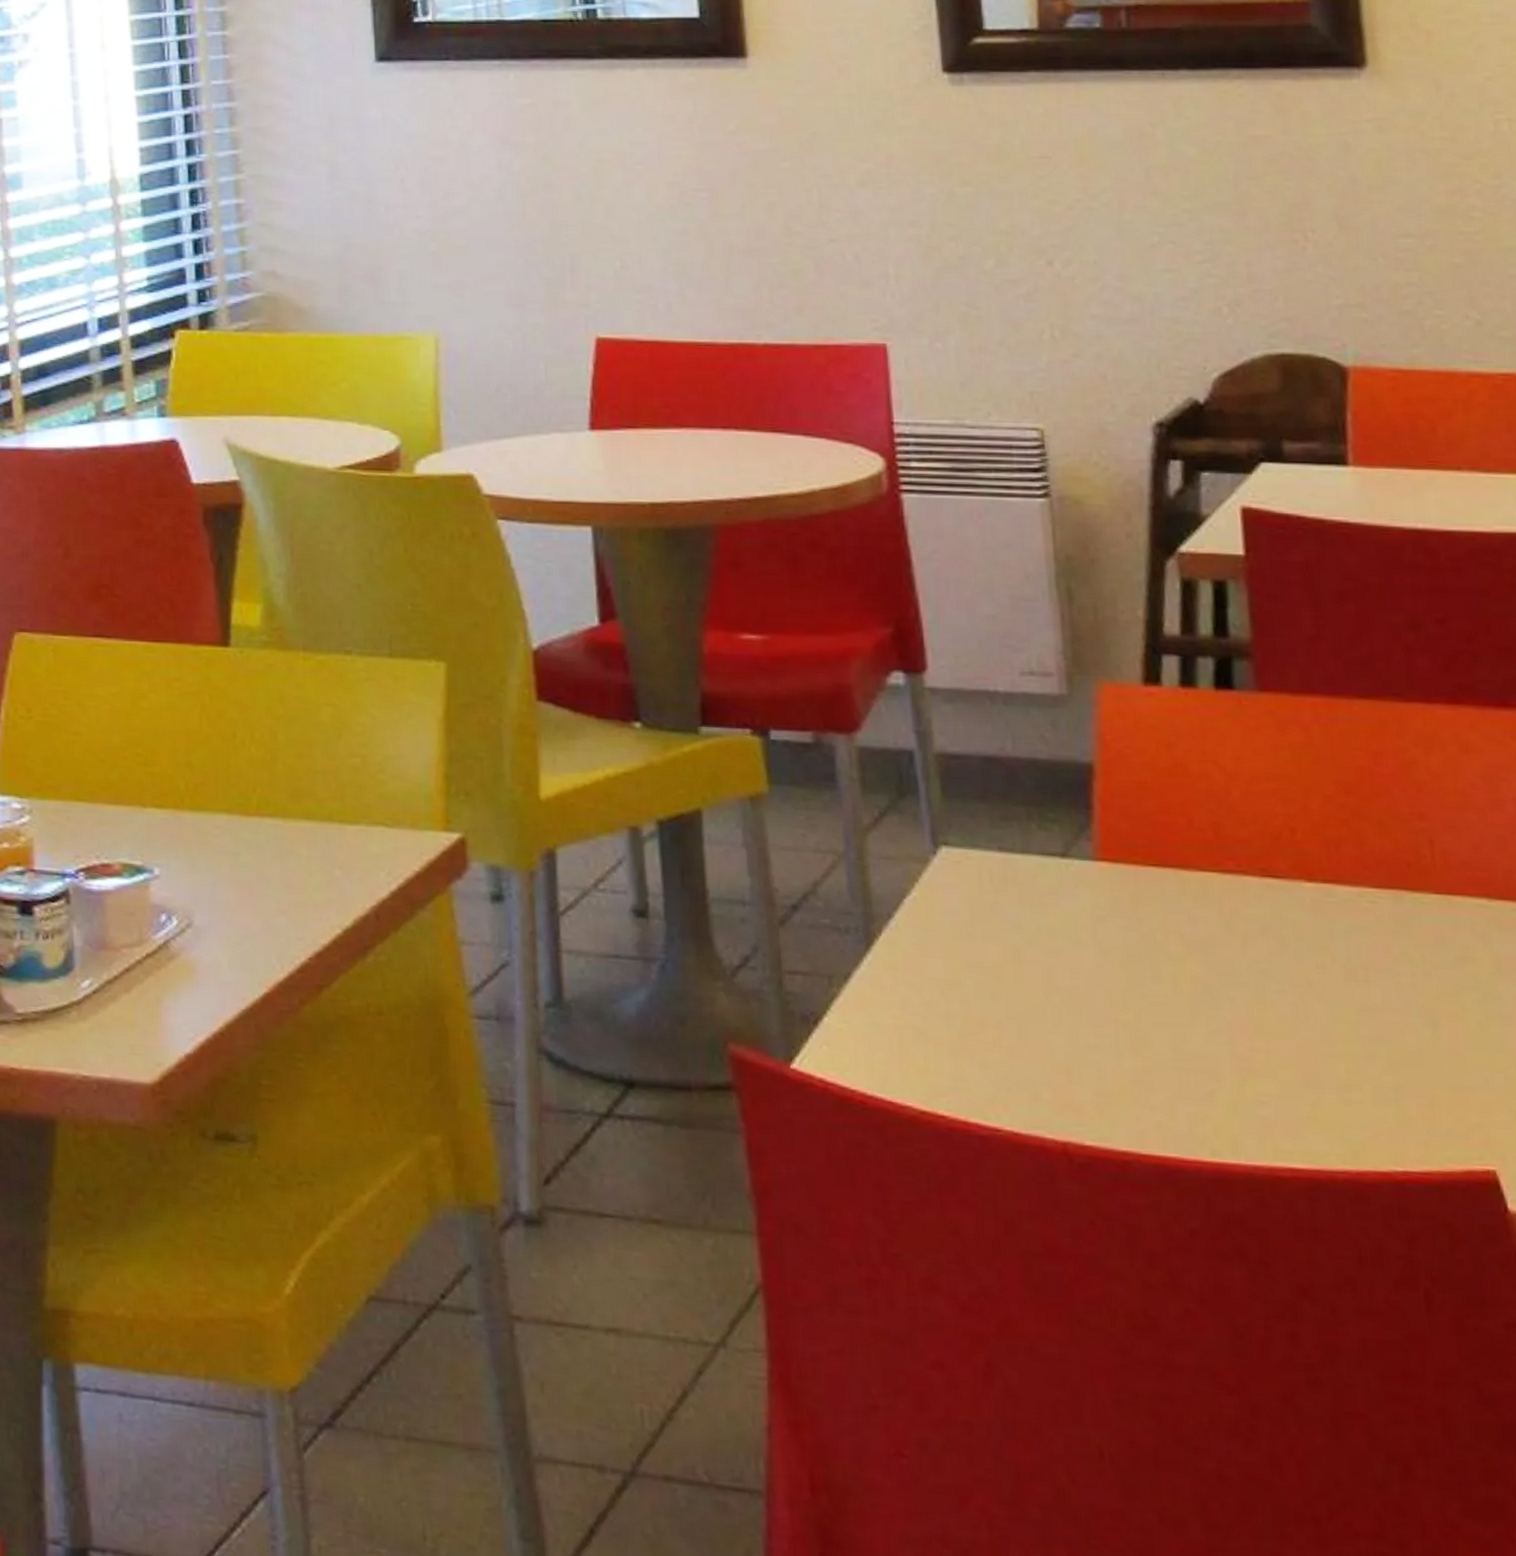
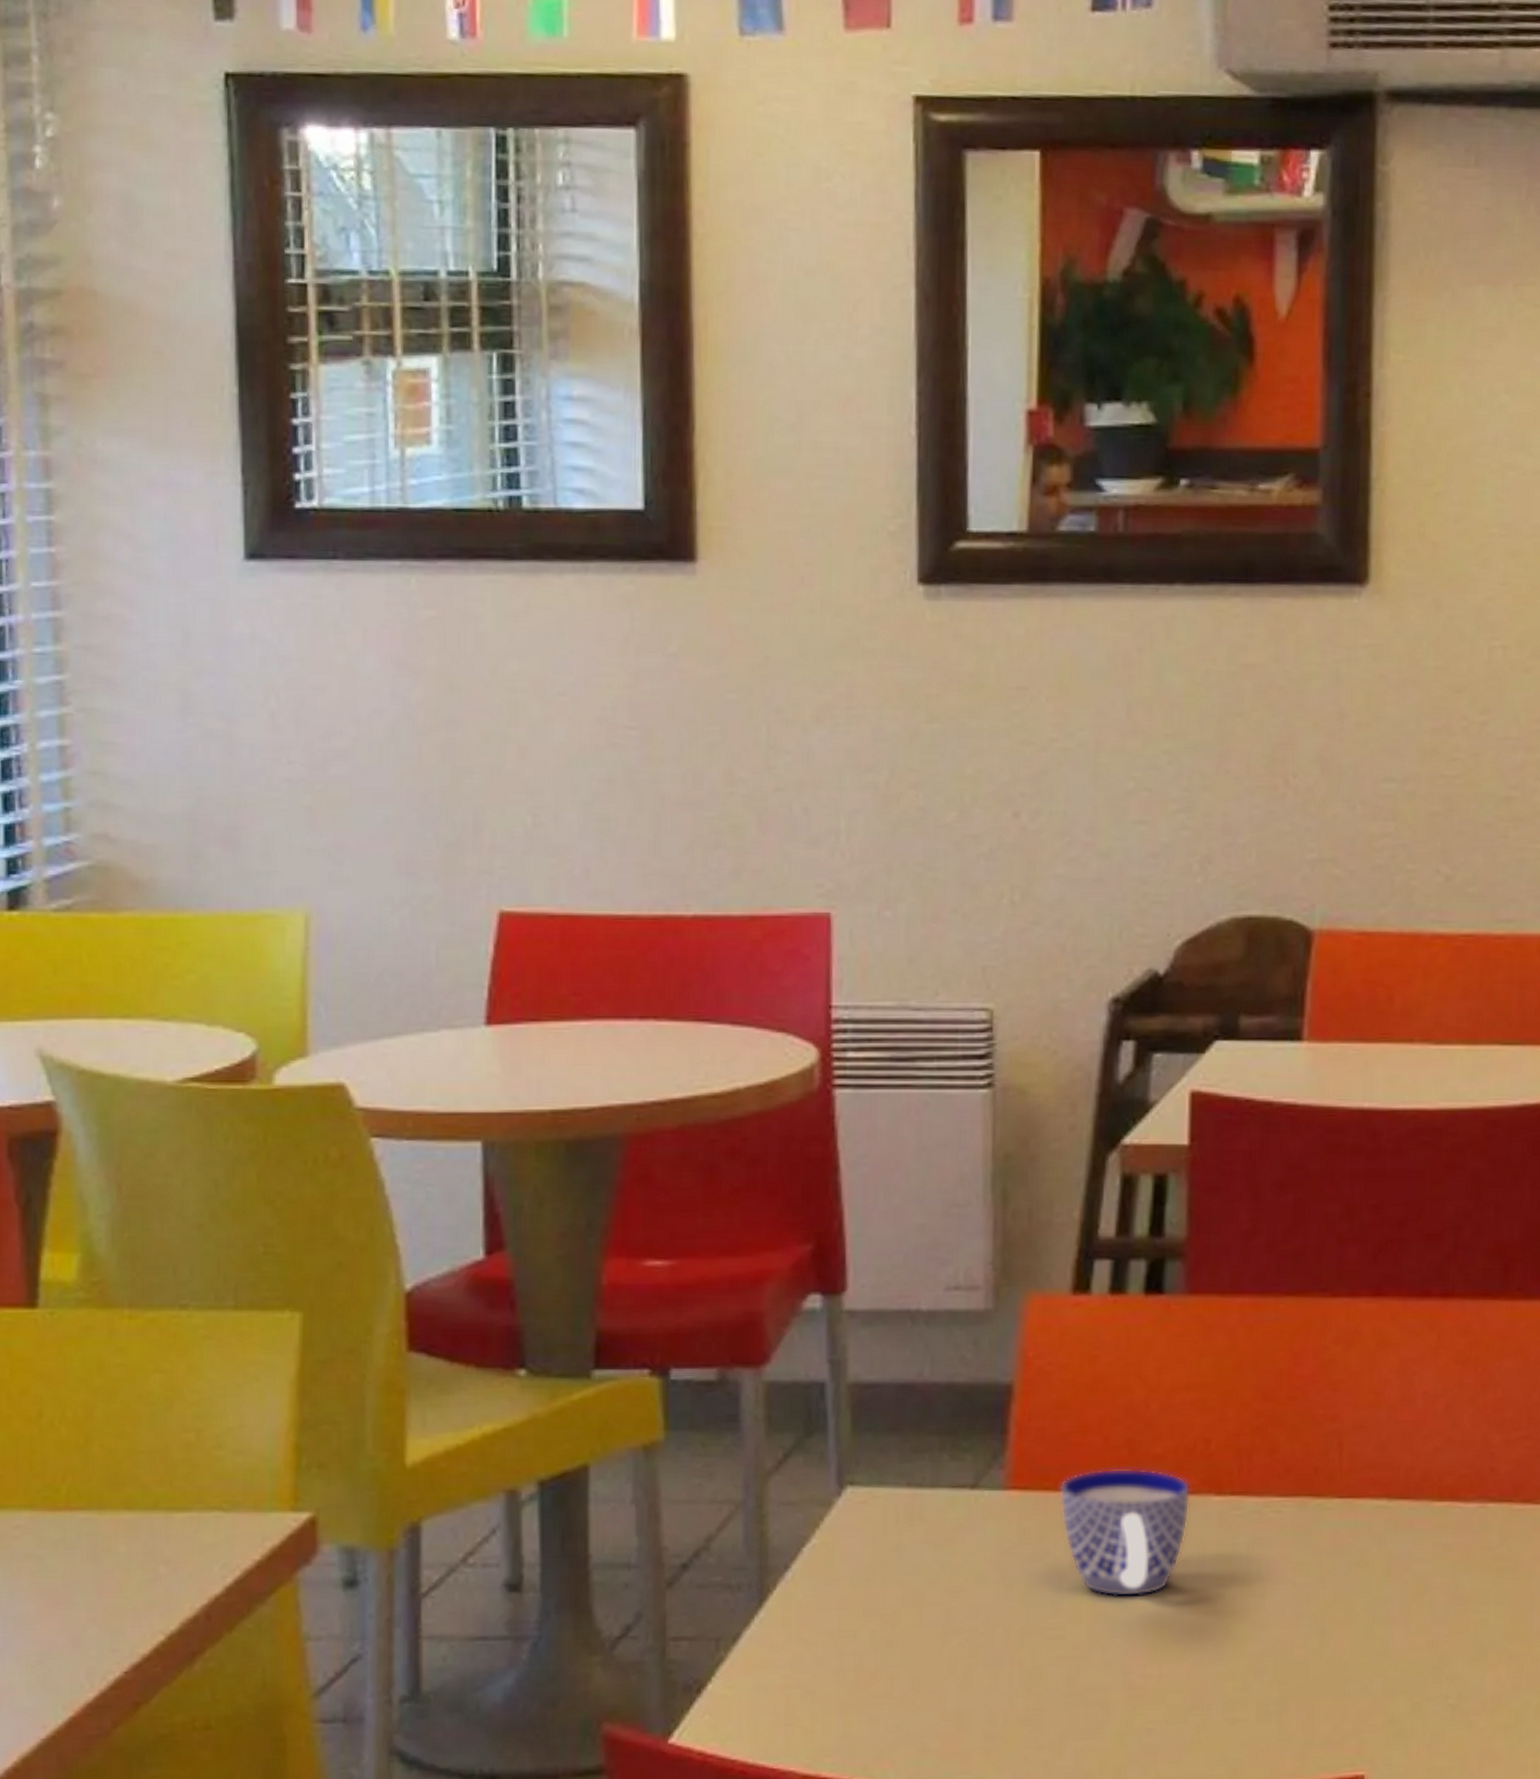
cup: none [1148,848,1282,972] -> present [1059,1468,1190,1597]

